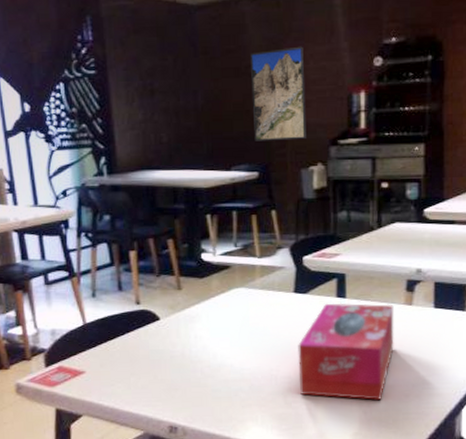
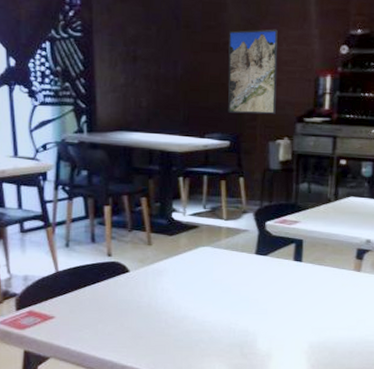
tissue box: present [298,303,394,401] -> none [255,265,344,356]

